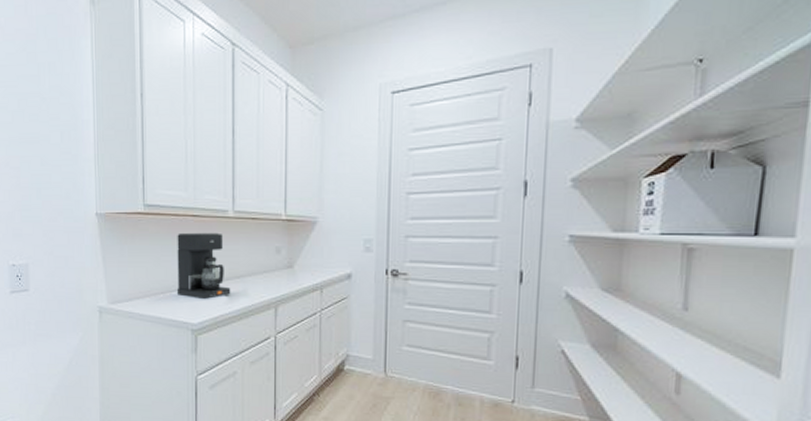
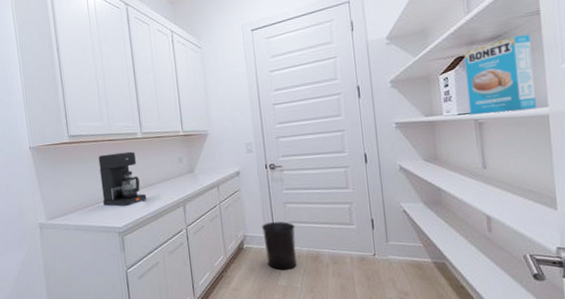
waste bin: none [370,342,414,404] -> present [261,221,297,271]
food box: none [677,134,788,239] -> present [463,34,537,115]

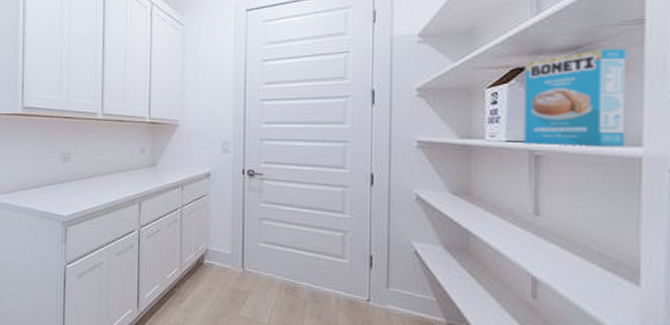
coffee maker: present [98,151,147,207] -> none [49,132,99,194]
waste bin: present [261,221,297,271] -> none [228,238,270,299]

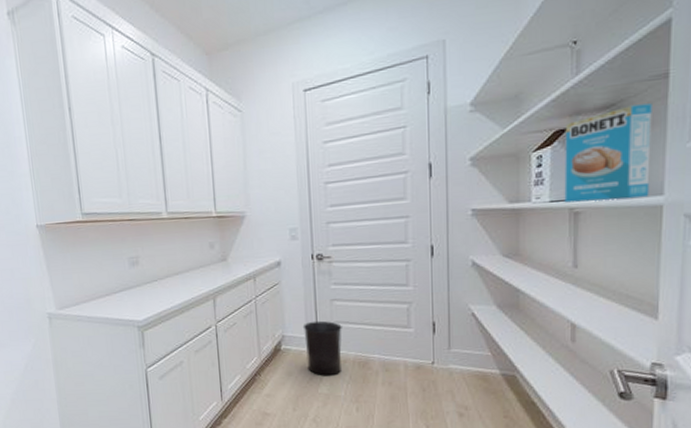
waste bin: none [228,238,270,299] -> present [302,320,342,376]

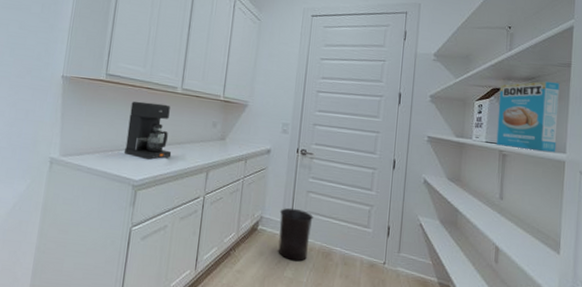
coffee maker: none [116,234,172,298] -> present [123,101,172,160]

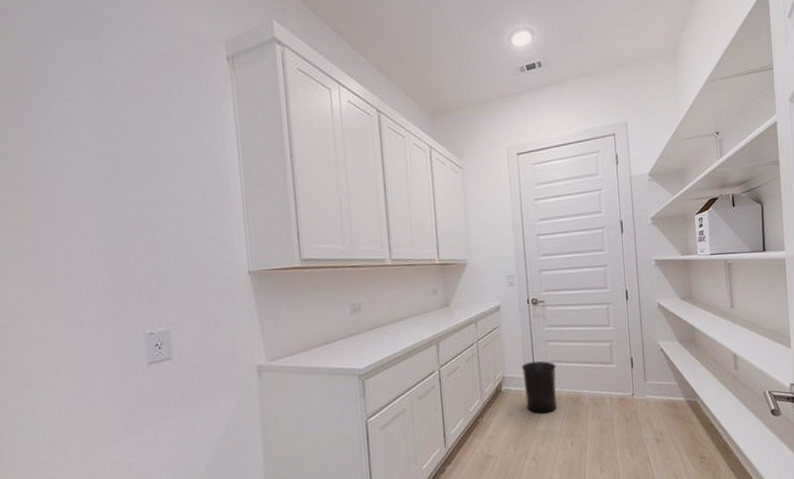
coffee maker: present [123,101,172,160] -> none [337,280,395,345]
food box: present [496,81,560,153] -> none [716,182,776,256]

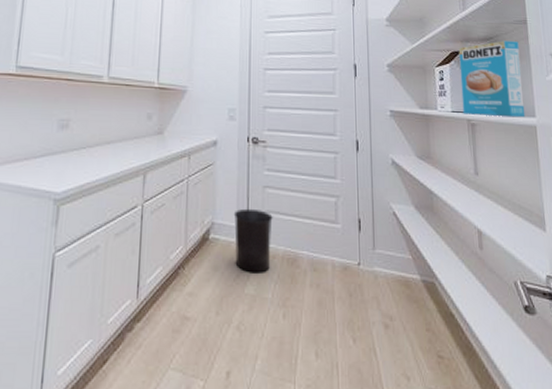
food box: none [716,182,776,256] -> present [458,40,525,118]

